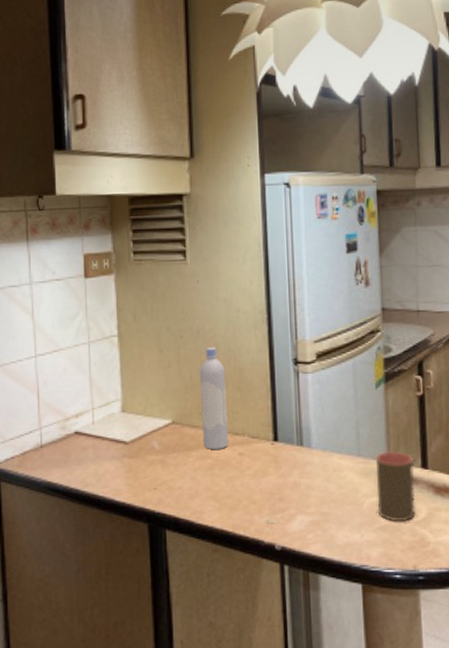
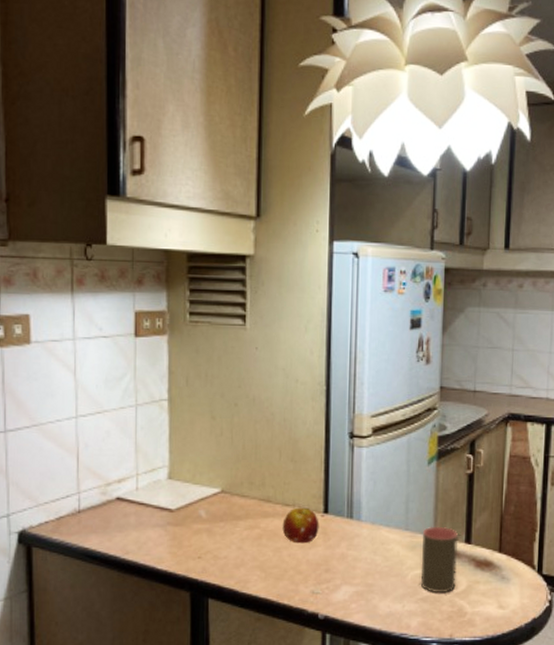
bottle: present [199,347,229,449] -> none [252,417,279,520]
fruit: none [233,436,270,473] -> present [282,507,319,544]

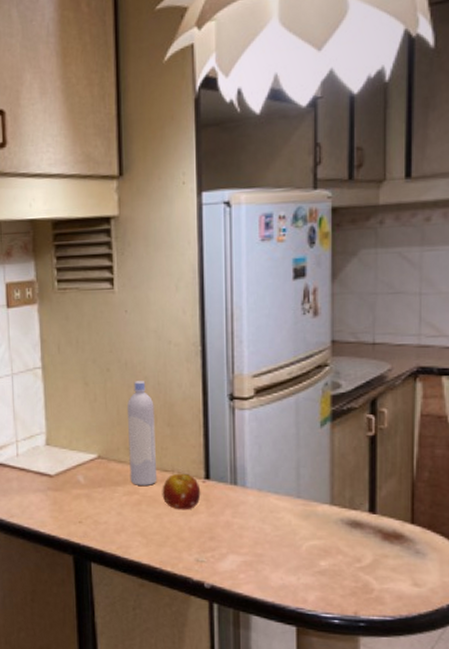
bottle: none [252,417,279,520] -> present [126,381,158,485]
cup: present [420,526,459,593] -> none [317,493,361,567]

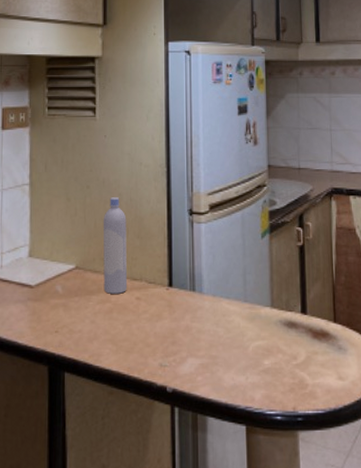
fruit: present [162,473,201,510] -> none [131,281,165,317]

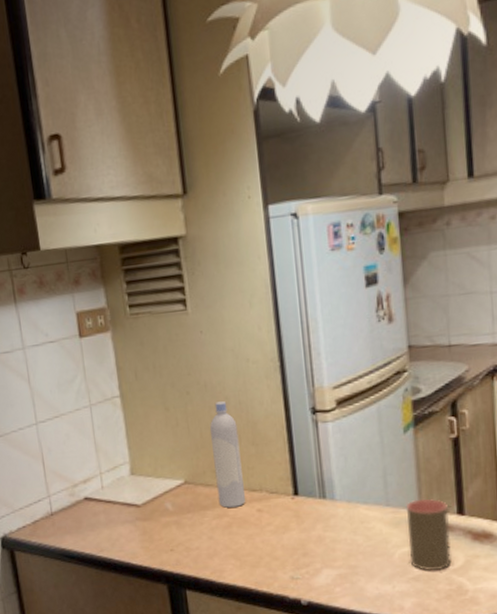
cup: none [260,297,295,365] -> present [407,499,452,571]

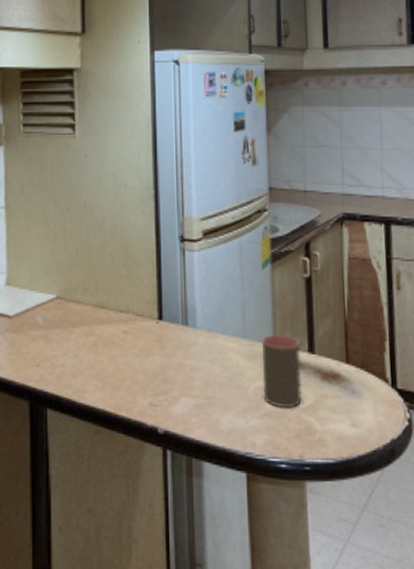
bottle: present [209,401,246,508] -> none [85,222,113,326]

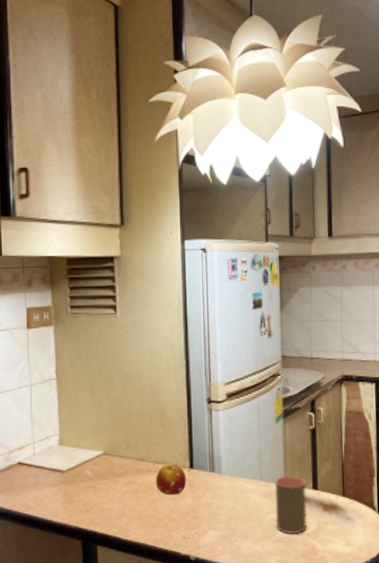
fruit: none [117,314,154,352] -> present [155,464,187,496]

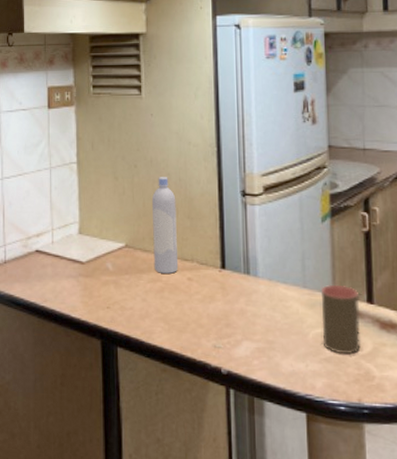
bottle: none [127,389,152,476] -> present [151,177,179,274]
fruit: present [155,464,187,496] -> none [182,262,218,298]

